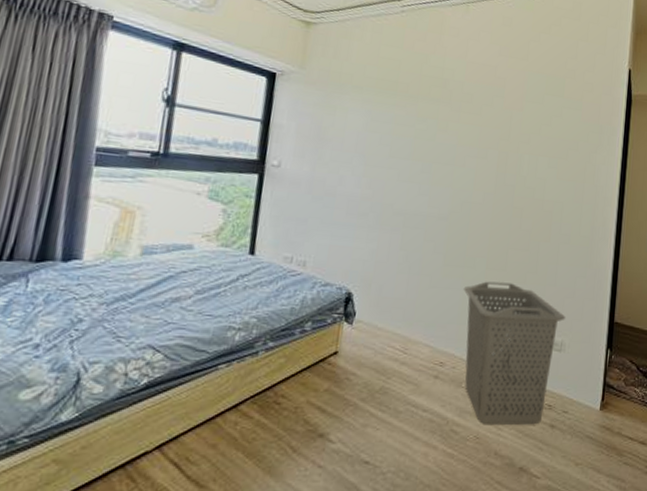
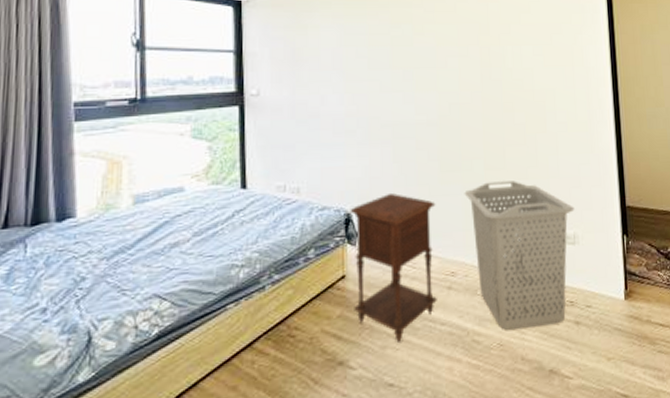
nightstand: none [341,278,435,422] -> present [350,192,437,342]

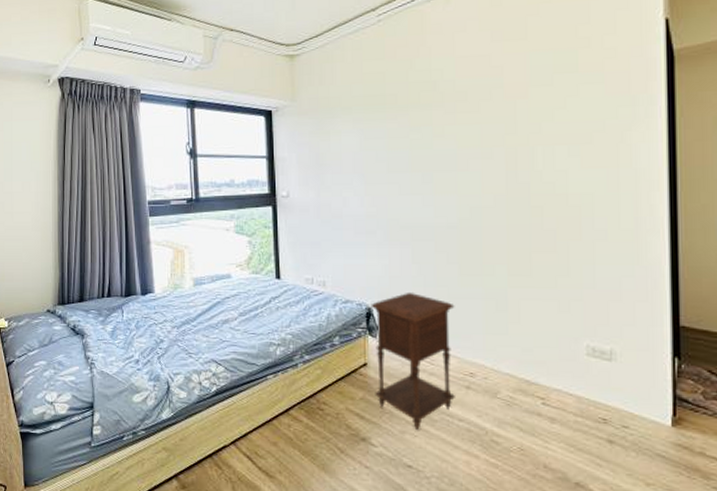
laundry basket: present [464,181,575,330] -> none [485,288,613,439]

